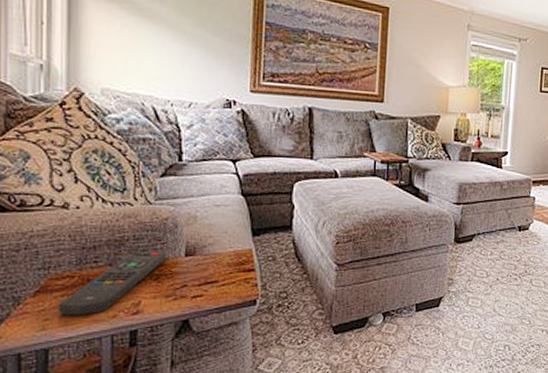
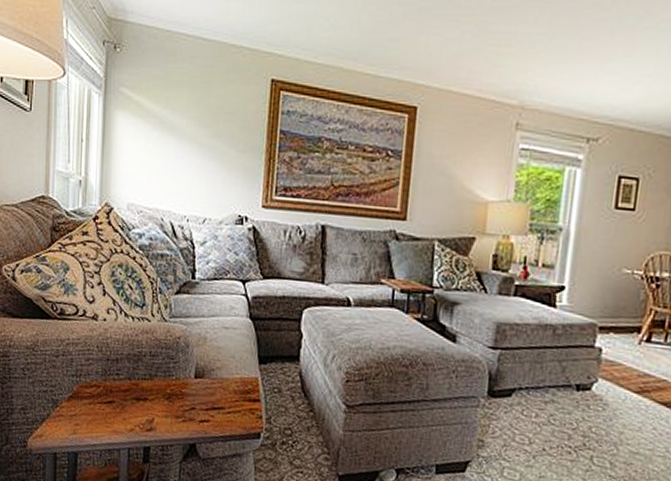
remote control: present [58,251,166,316] -> none [86,368,178,426]

